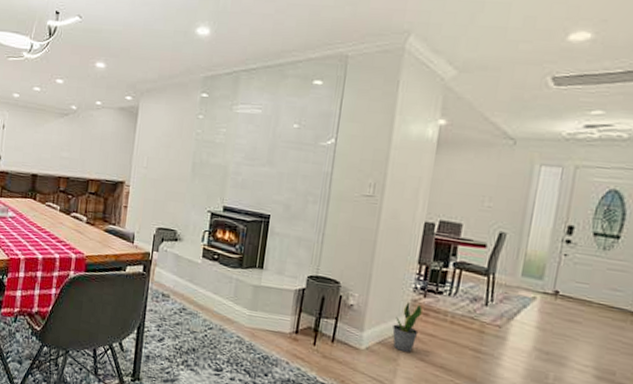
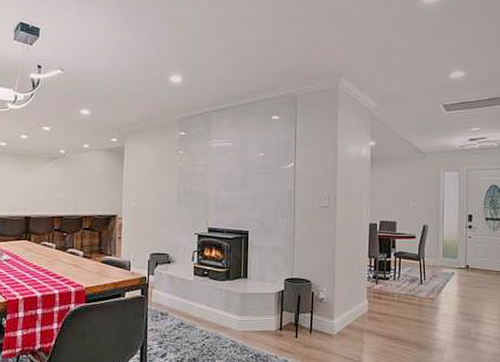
potted plant: present [392,301,423,352] -> none [356,289,376,331]

